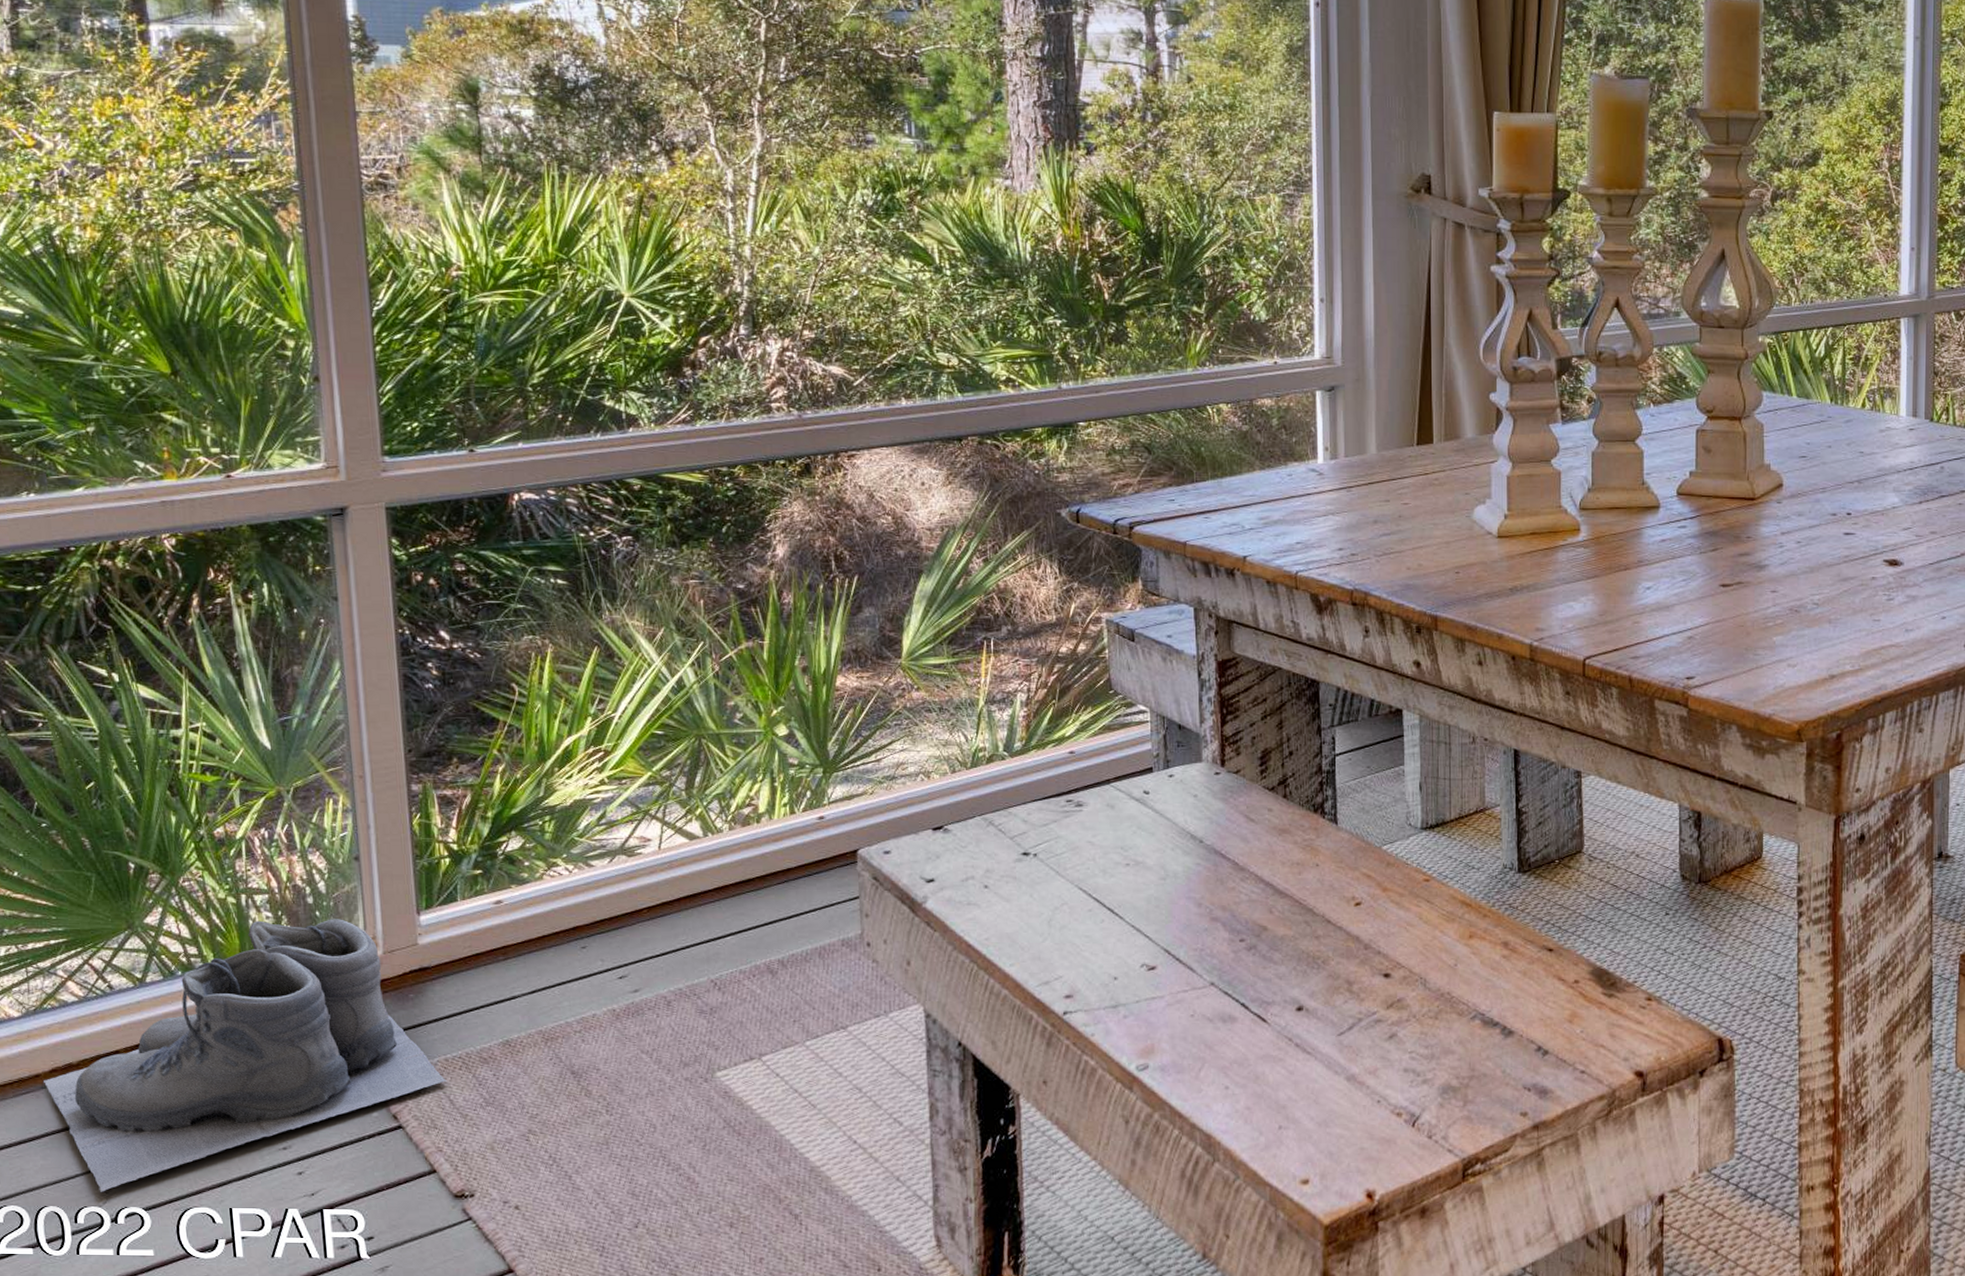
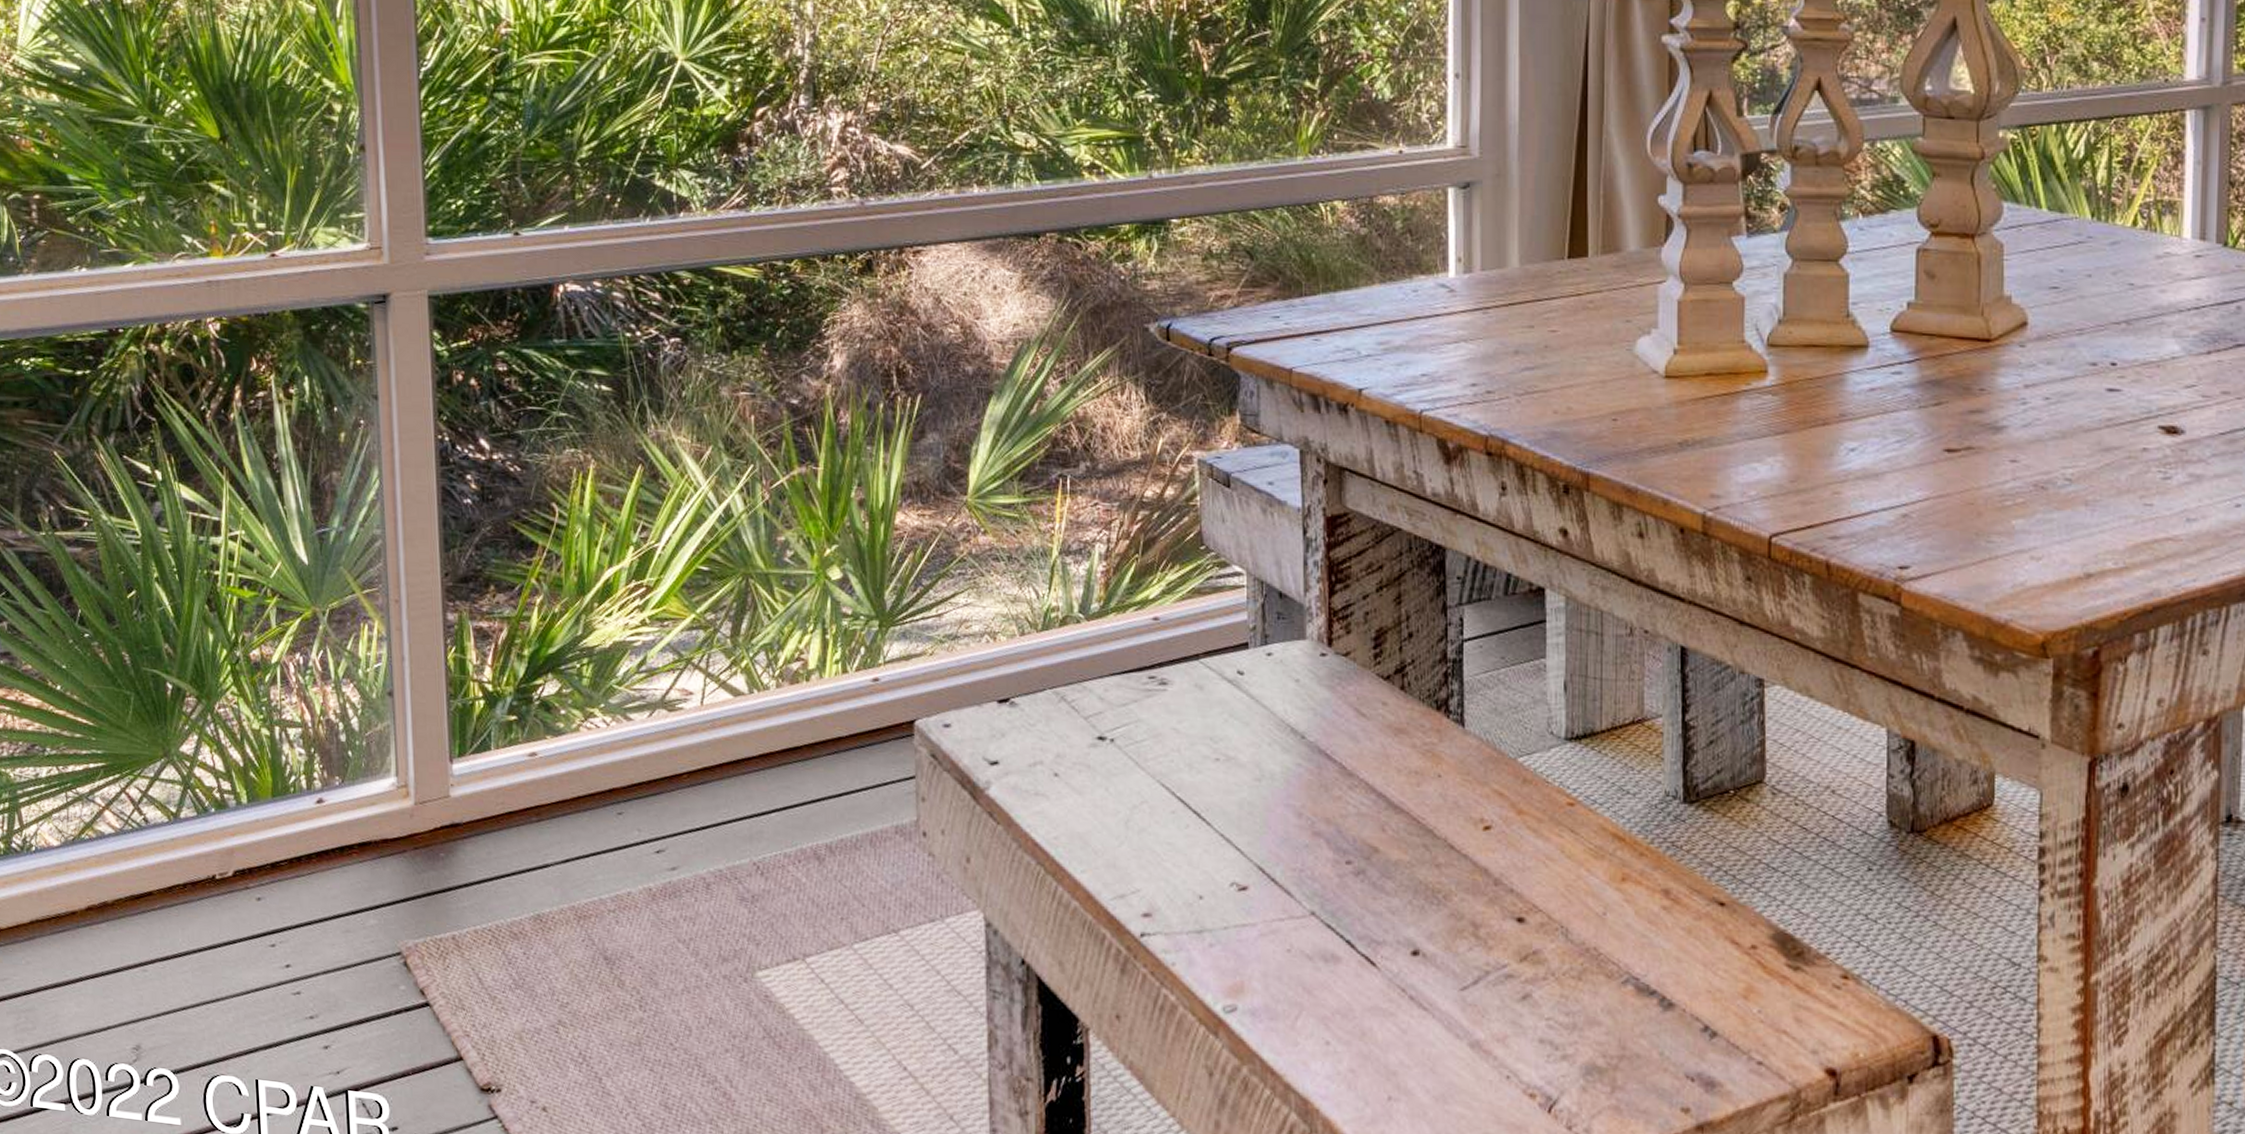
boots: present [44,919,447,1192] -> none [80,757,476,1049]

